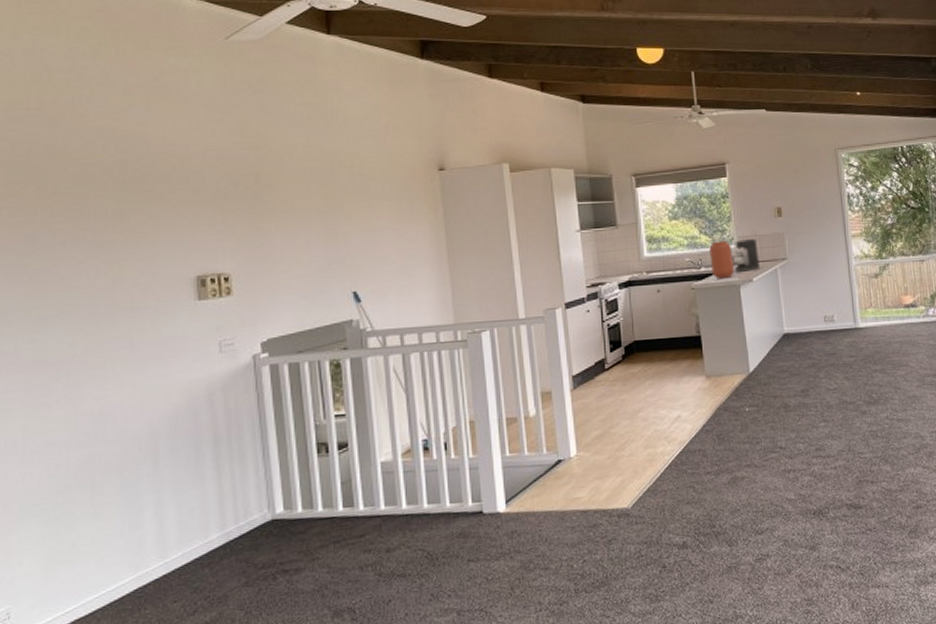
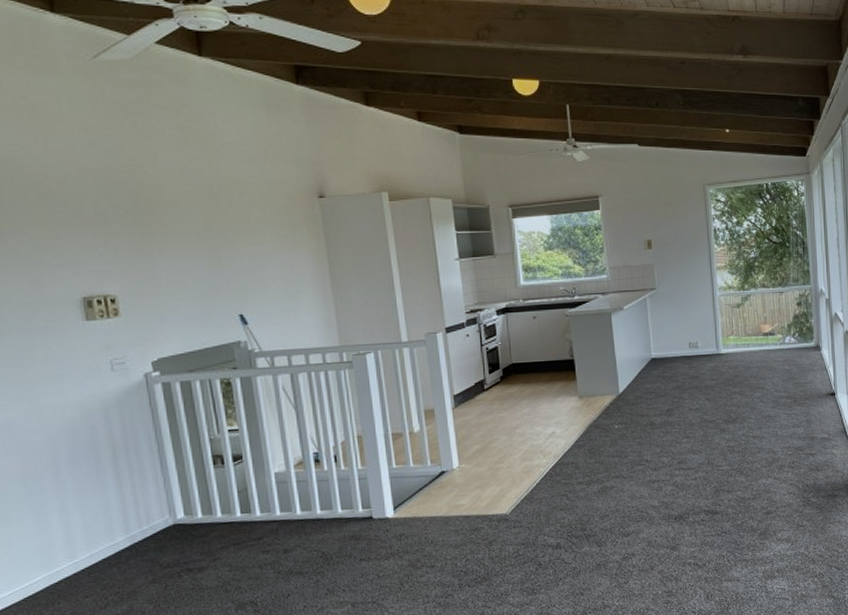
vase: present [709,240,734,280] -> none [583,271,606,308]
coffee maker: present [732,239,761,272] -> none [604,270,631,300]

